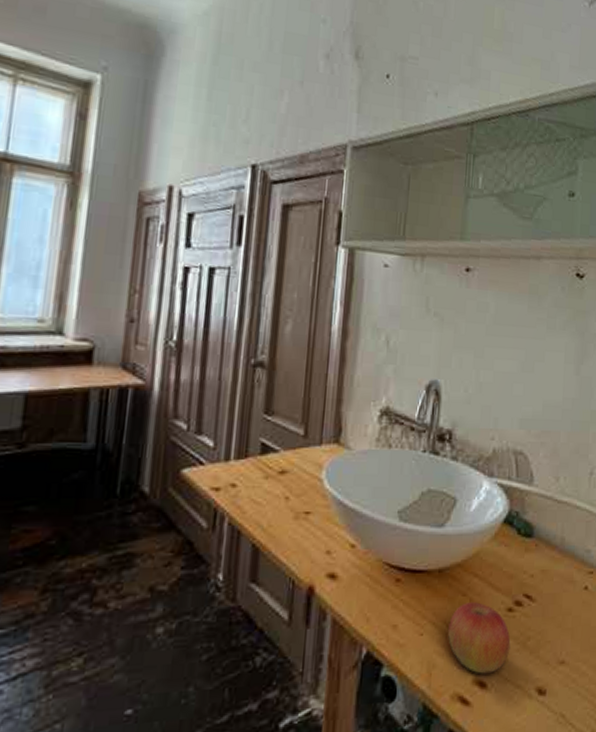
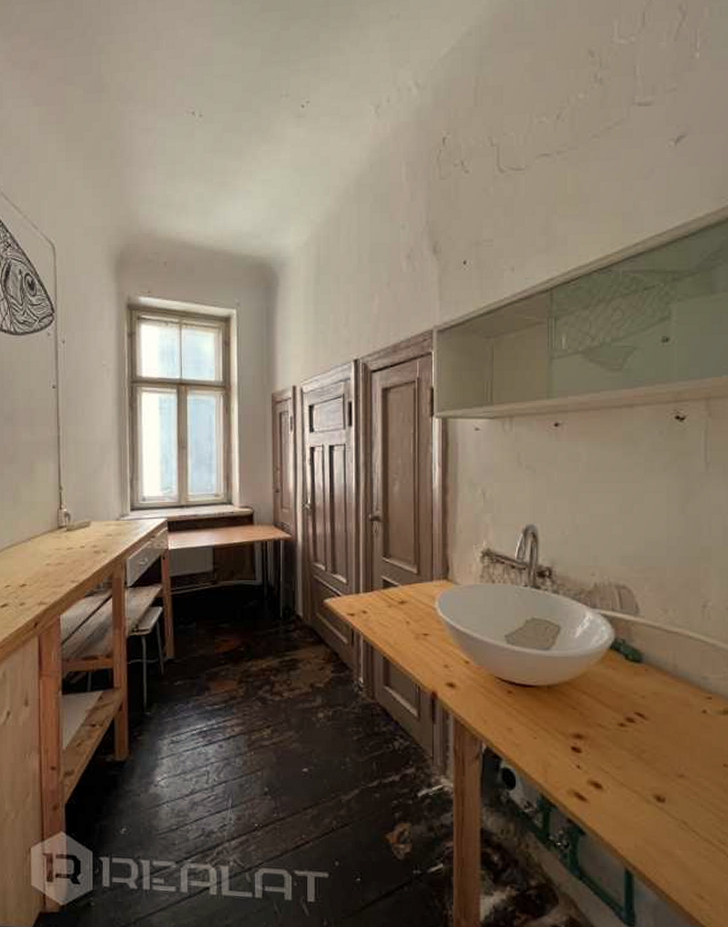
apple: present [448,602,511,674] -> none [561,715,624,777]

